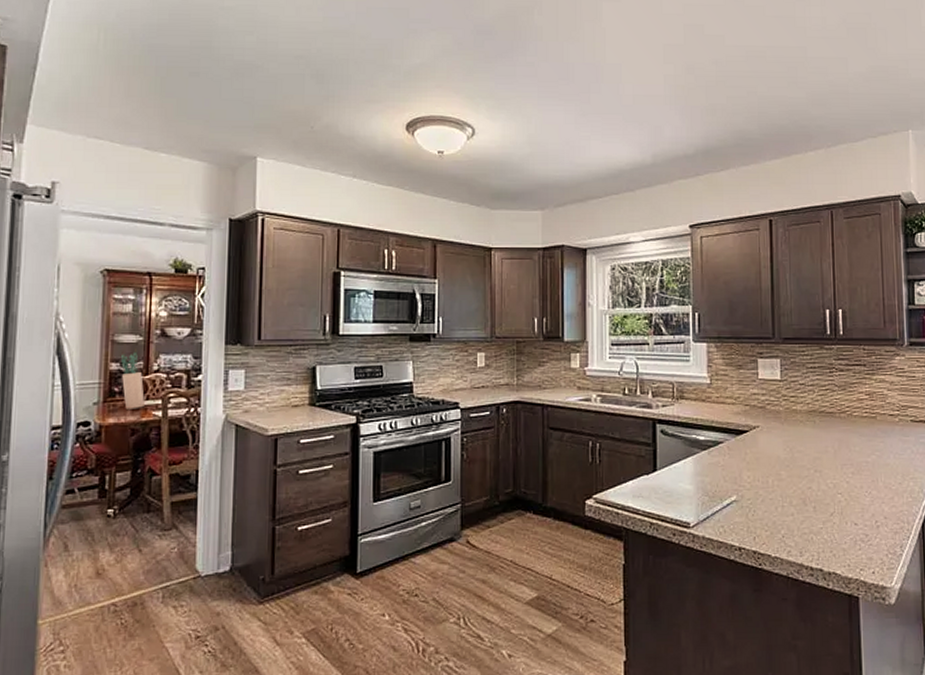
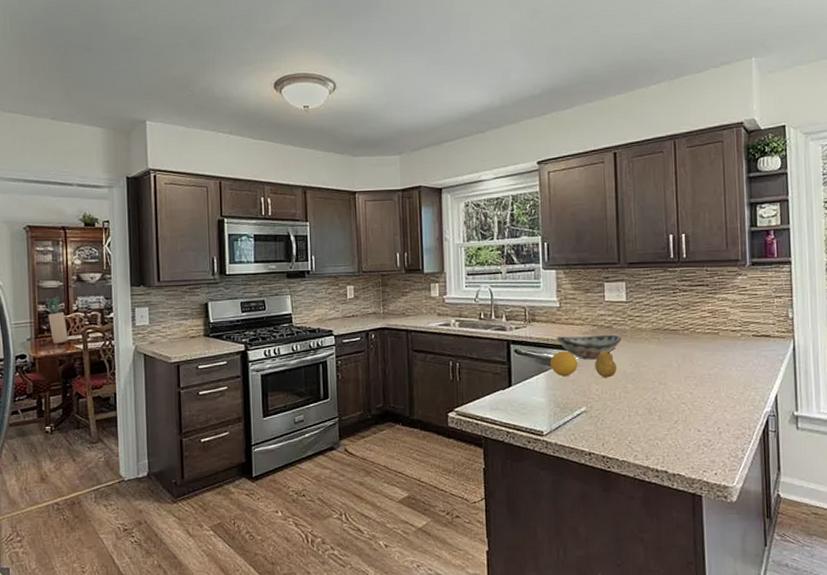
fruit: none [698,432,729,462] -> present [549,351,578,377]
decorative bowl: none [706,415,775,443] -> present [556,334,622,360]
fruit: none [747,430,770,464] -> present [595,348,617,378]

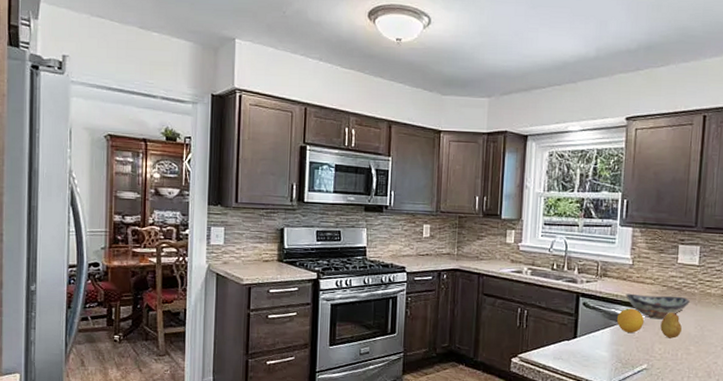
vase: present [46,292,68,344] -> none [123,204,142,255]

